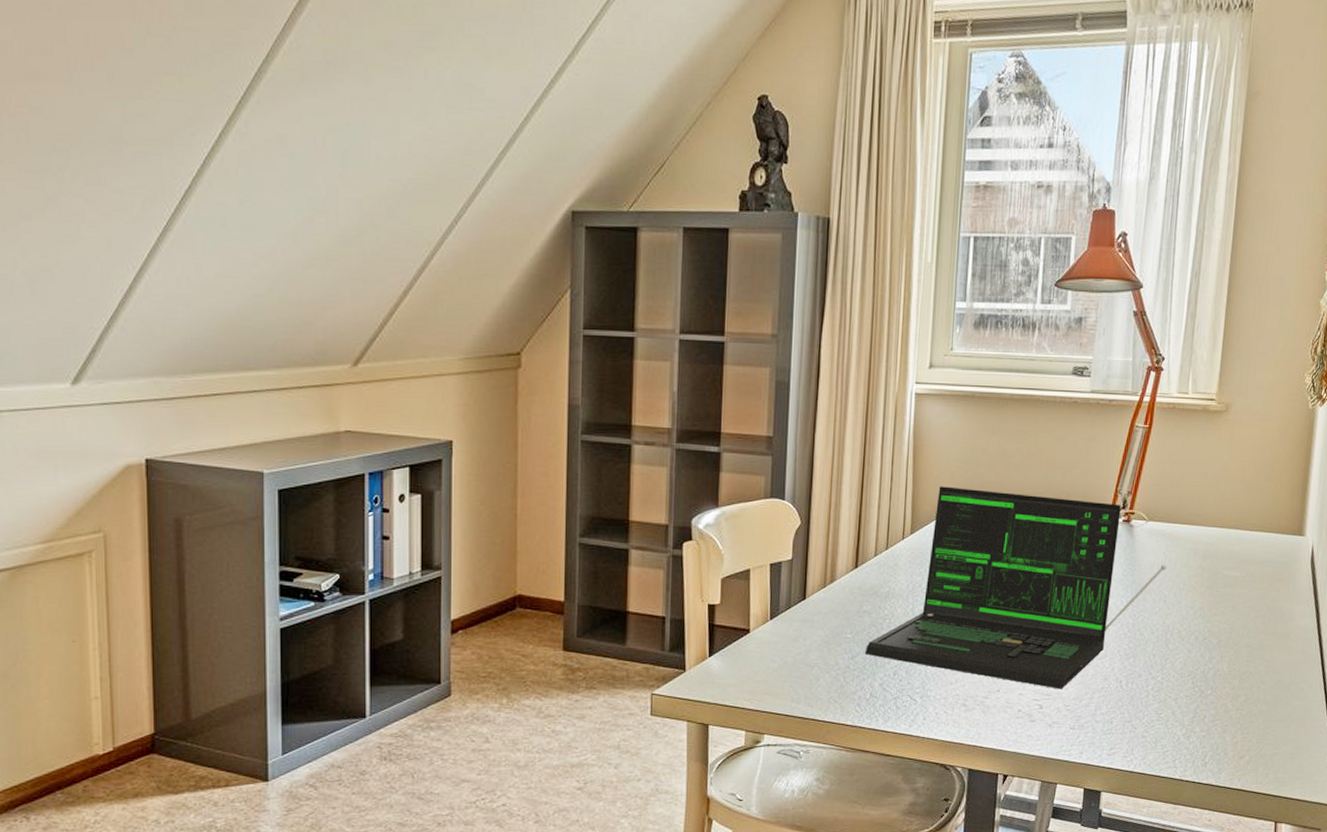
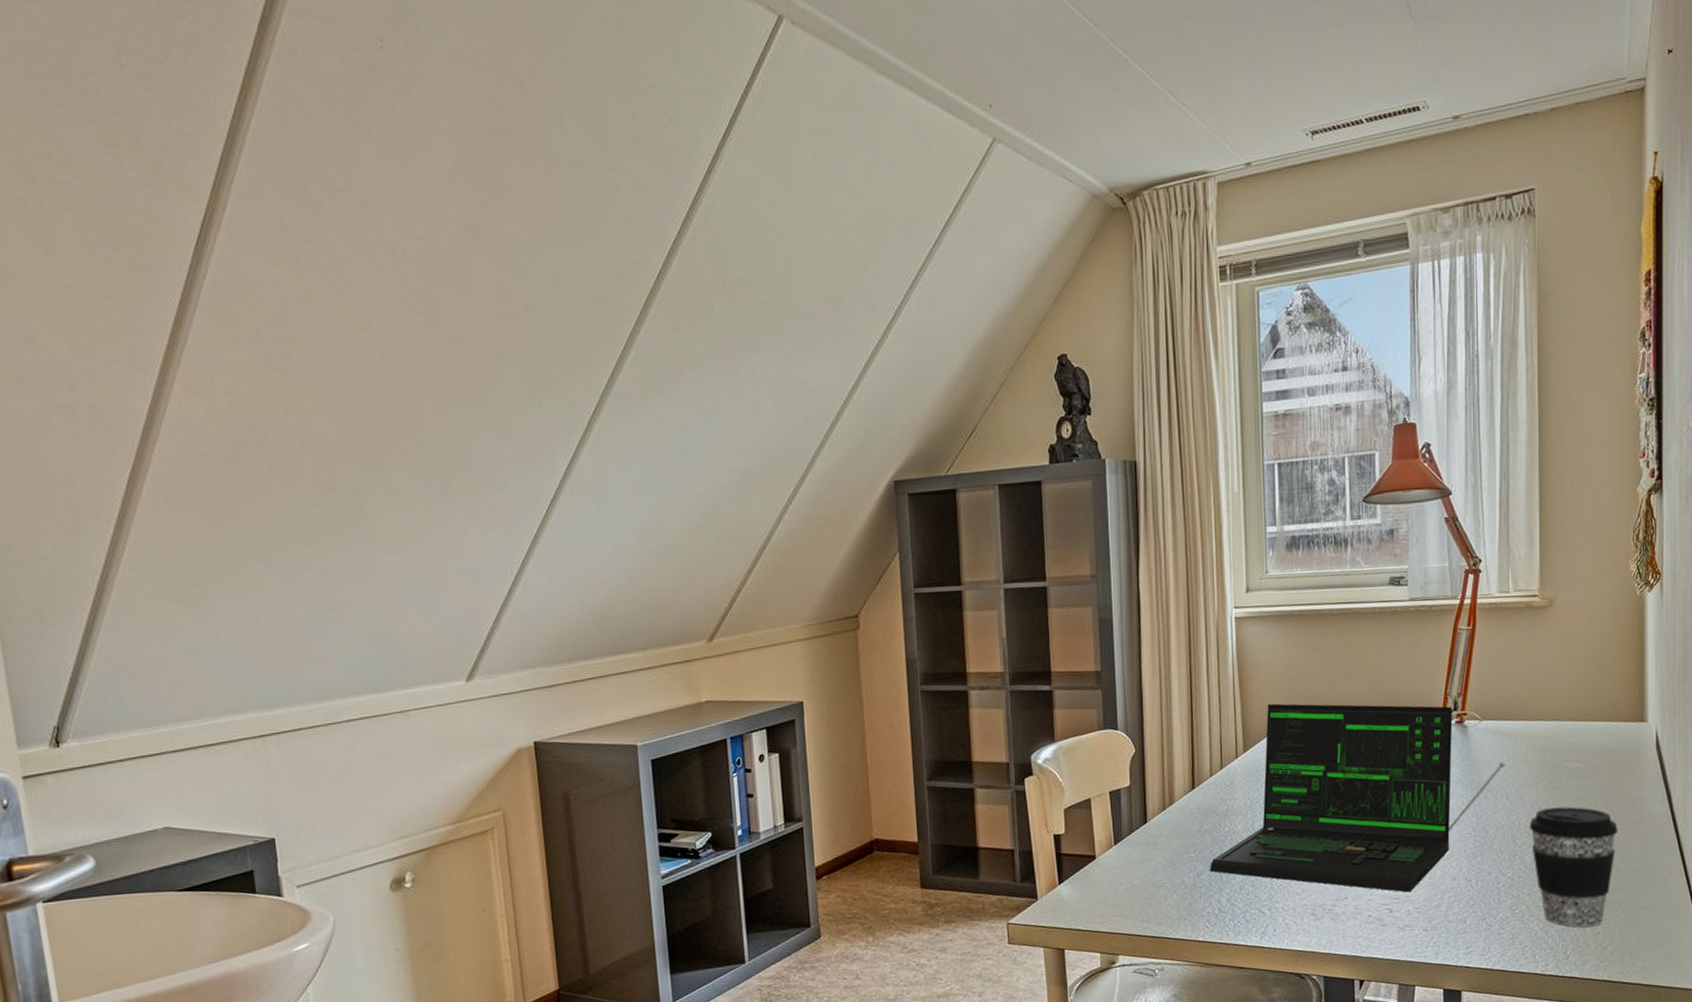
coffee cup: none [1182,613,1266,735] -> present [1529,806,1618,927]

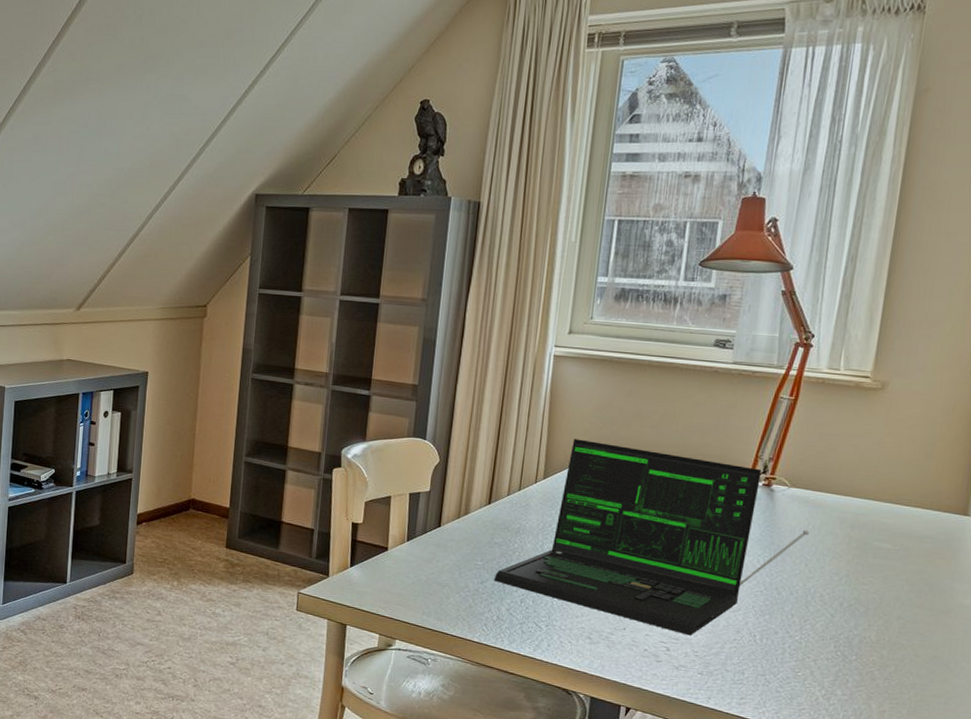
coffee cup: present [1529,806,1618,927] -> none [825,581,922,704]

